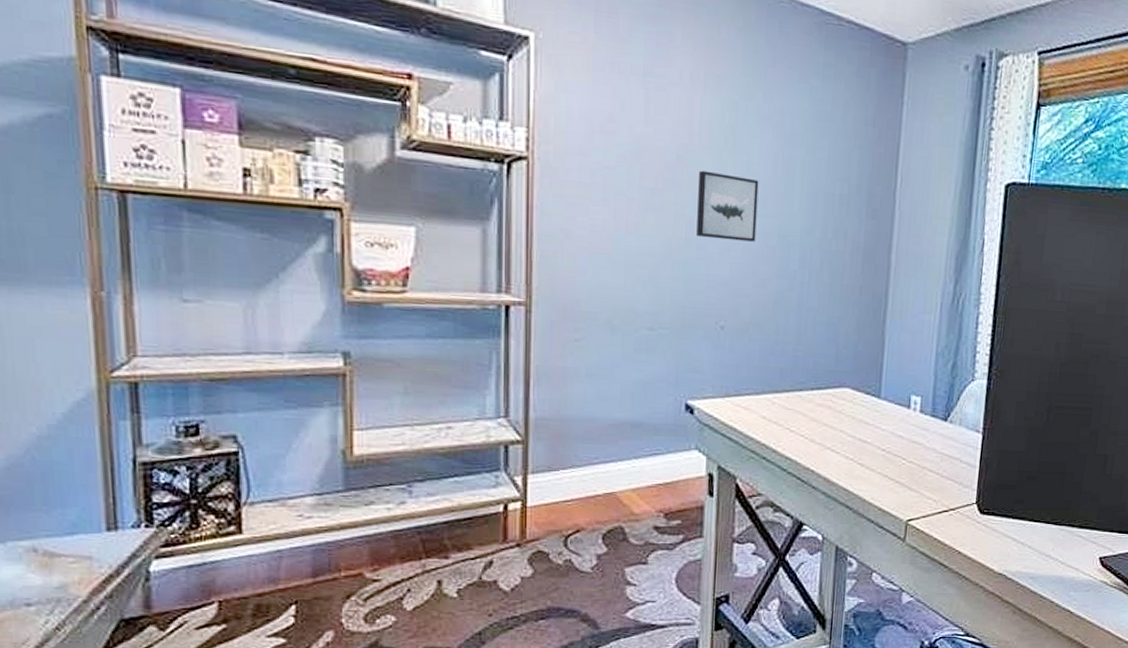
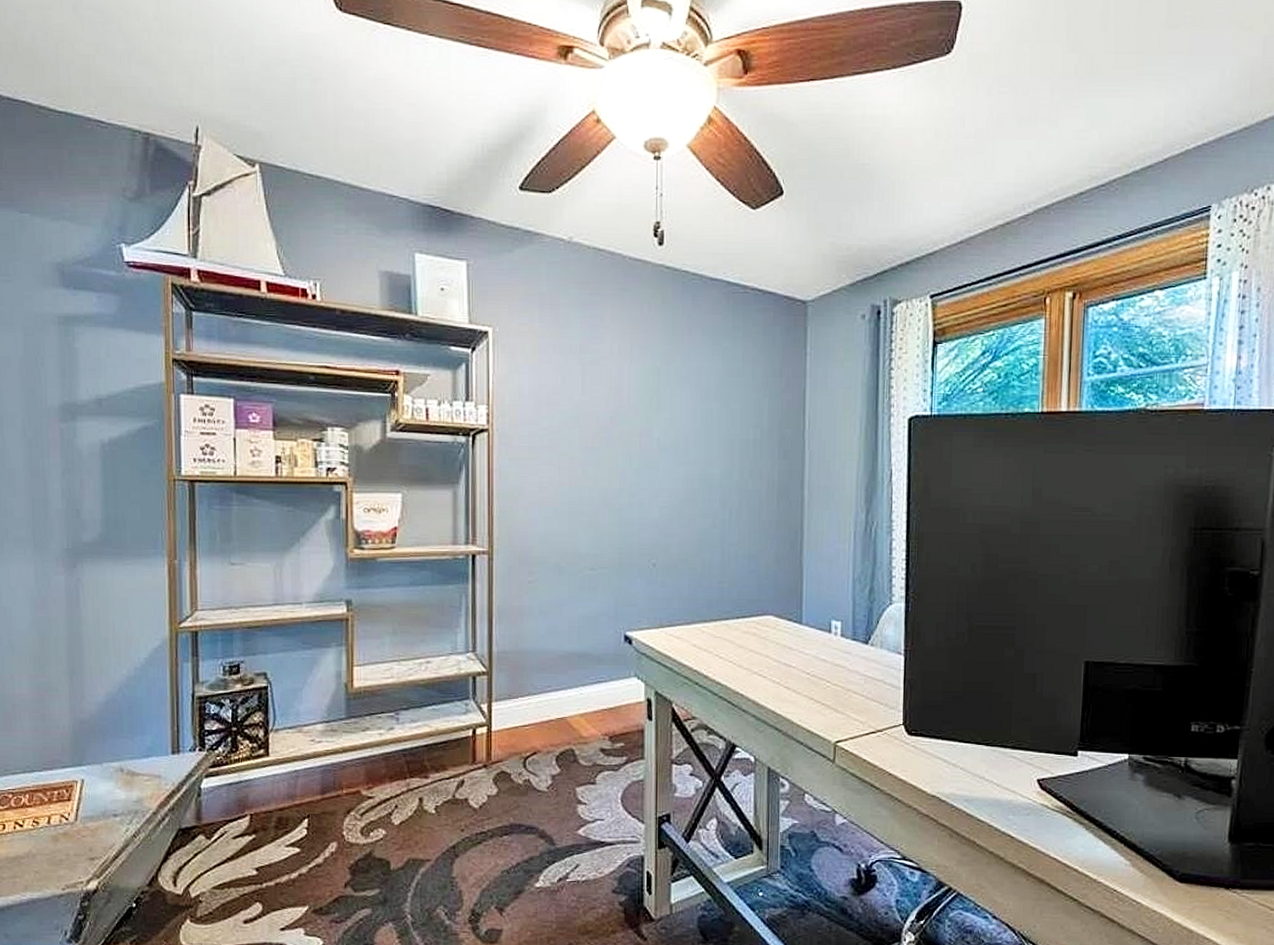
wall art: present [696,170,759,242] -> none [629,428,681,487]

